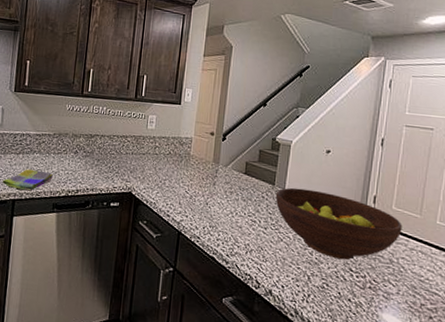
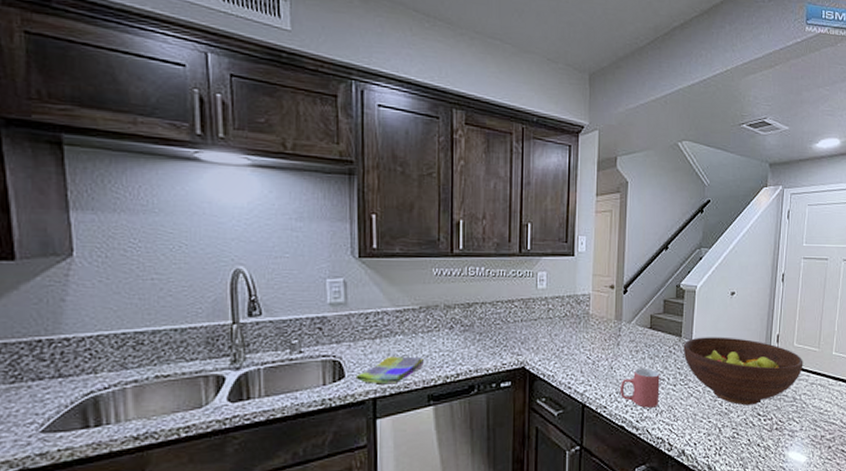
mug: none [212,208,252,246] -> present [619,368,660,408]

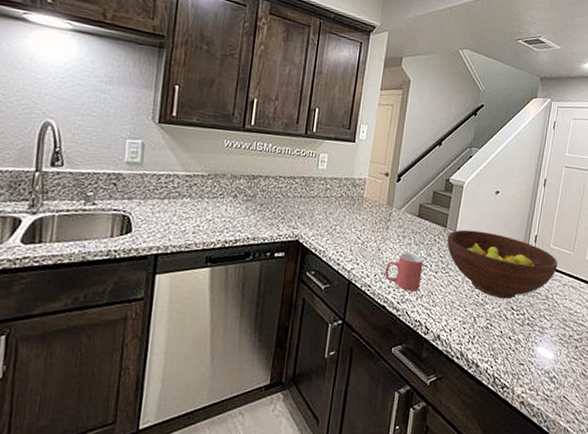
dish towel: present [355,356,425,384] -> none [141,217,208,244]

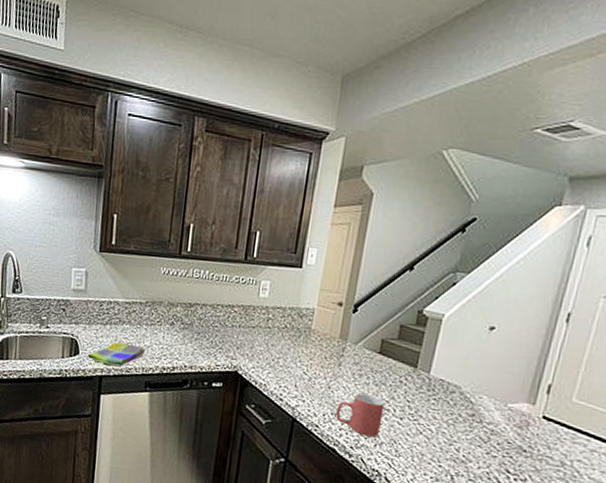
dish towel: none [141,217,208,244] -> present [87,342,146,367]
fruit bowl: present [447,229,558,299] -> none [416,371,584,460]

